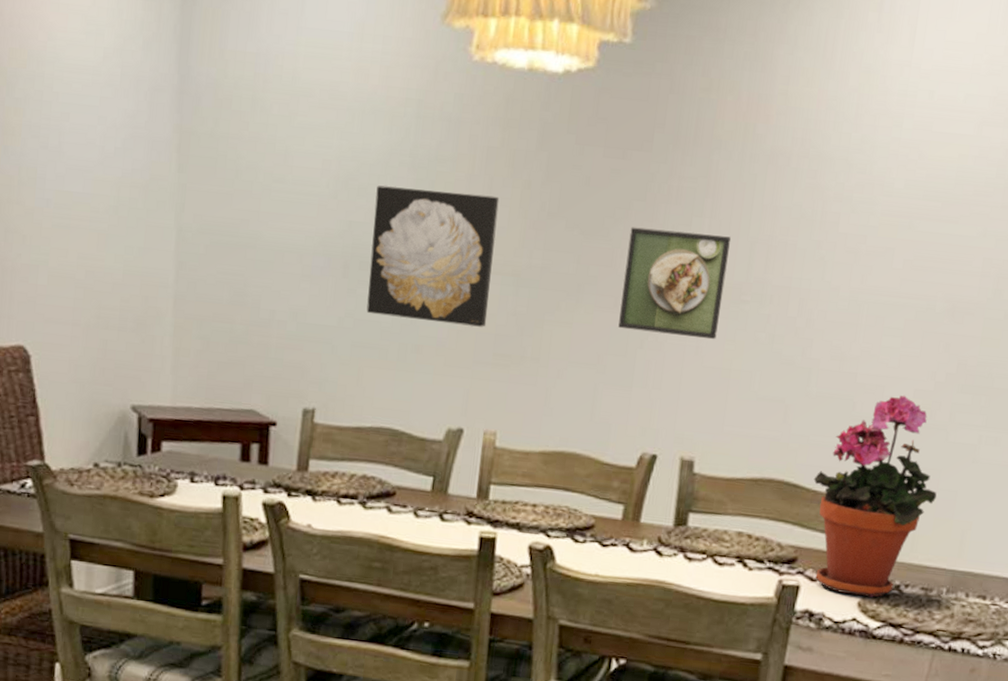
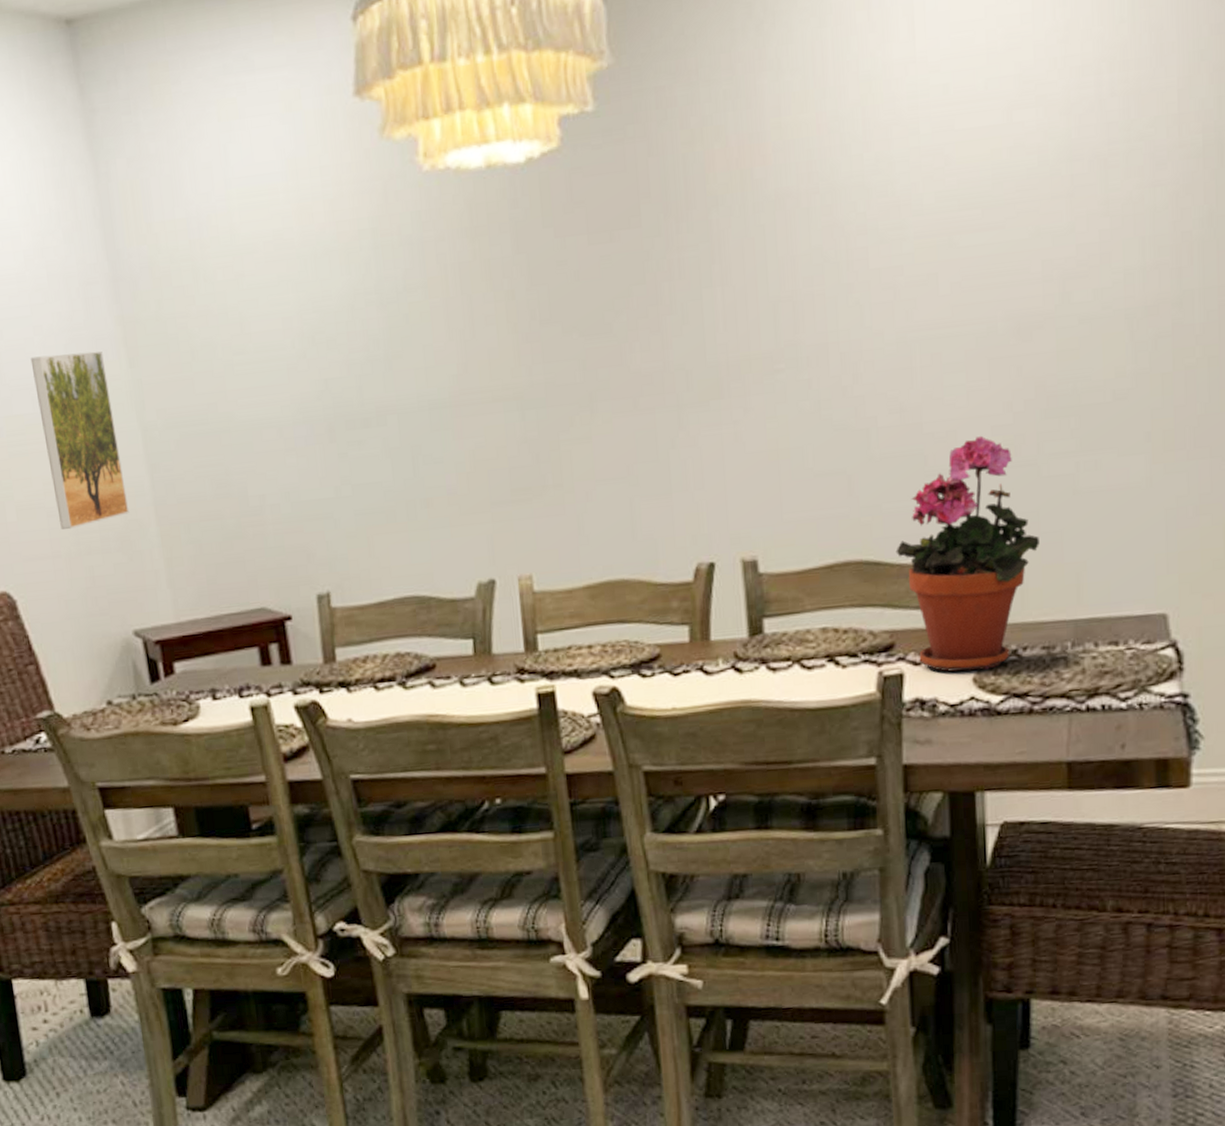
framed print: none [85,143,156,303] -> present [30,351,130,530]
wall art: present [366,185,500,327] -> none [347,315,497,476]
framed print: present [618,227,731,340] -> none [635,302,755,432]

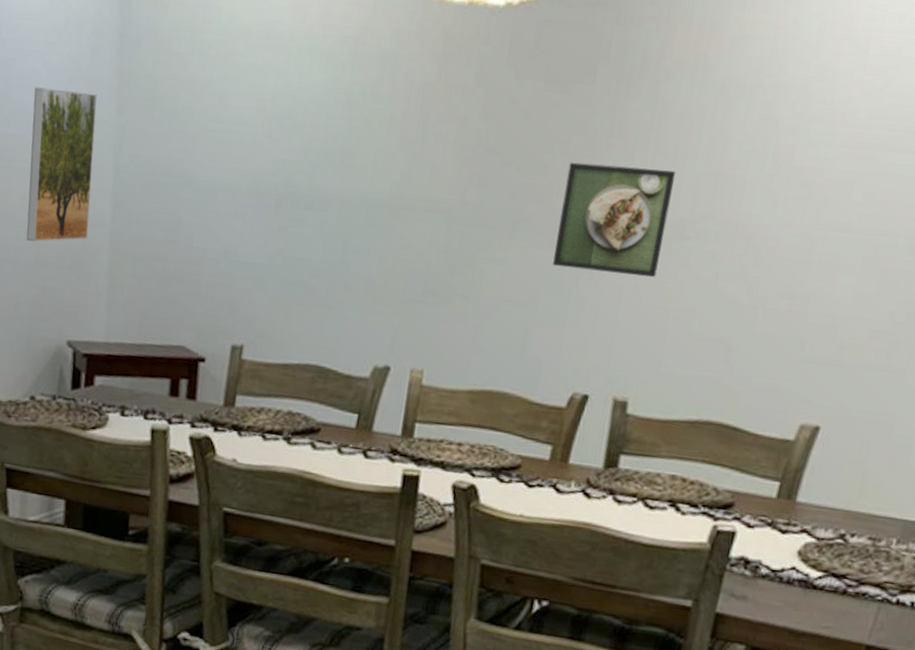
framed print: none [635,302,755,432] -> present [553,162,675,278]
potted plant: present [895,435,1039,672] -> none [753,335,890,546]

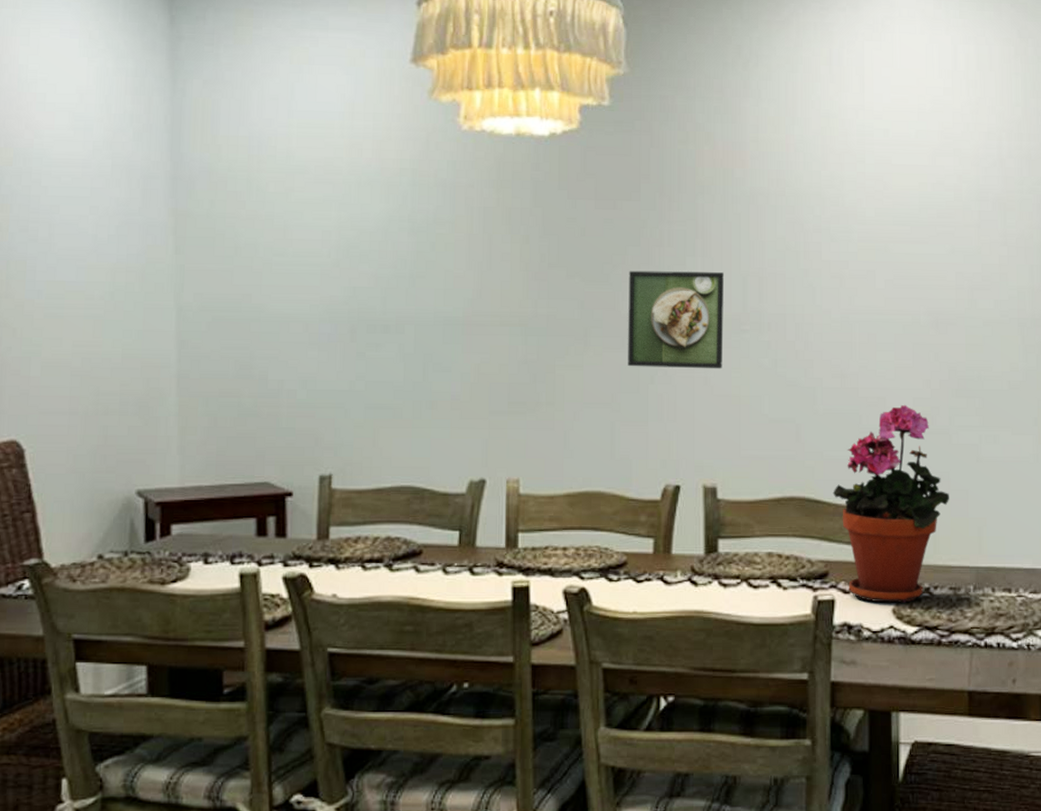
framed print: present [26,87,97,242] -> none [81,233,153,390]
potted plant: none [753,335,890,546] -> present [833,404,949,603]

